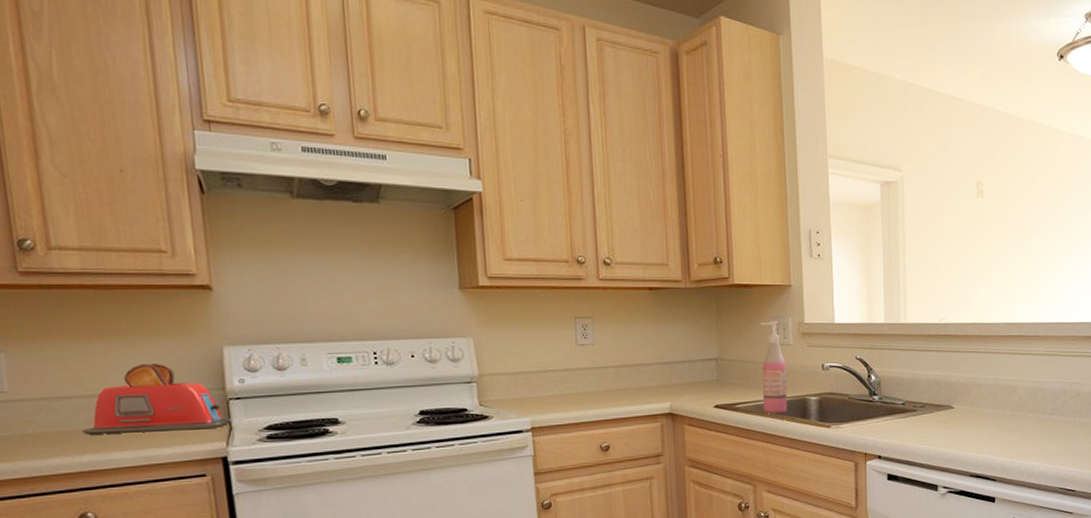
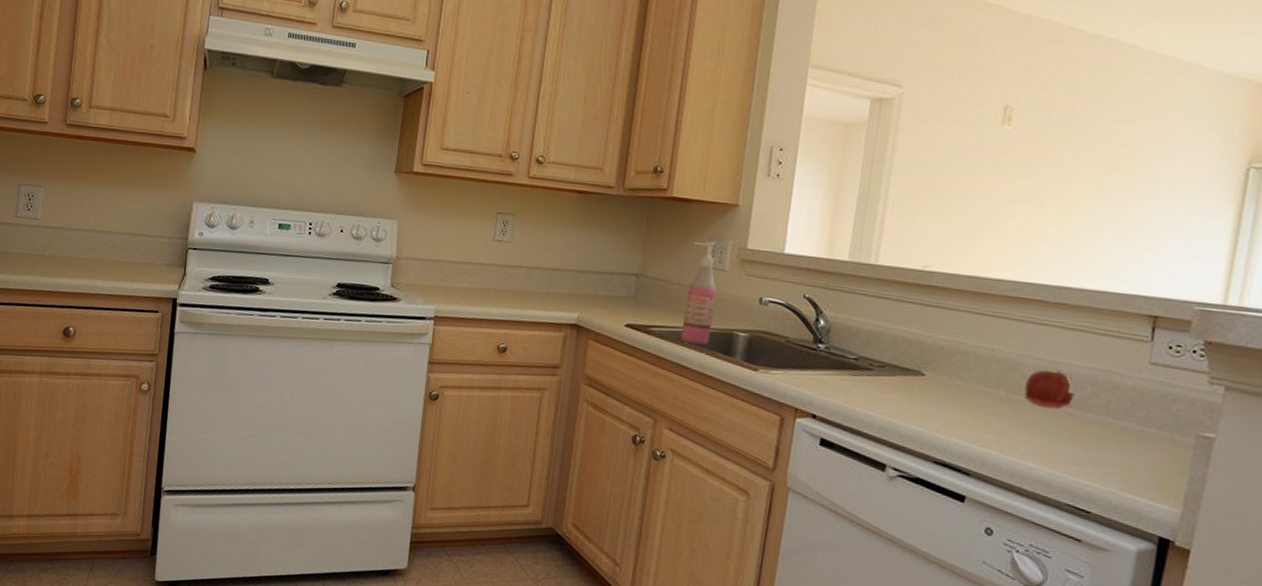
toaster: present [82,363,234,435] -> none [81,209,188,272]
fruit: none [1022,387,1054,419] -> present [1024,370,1075,410]

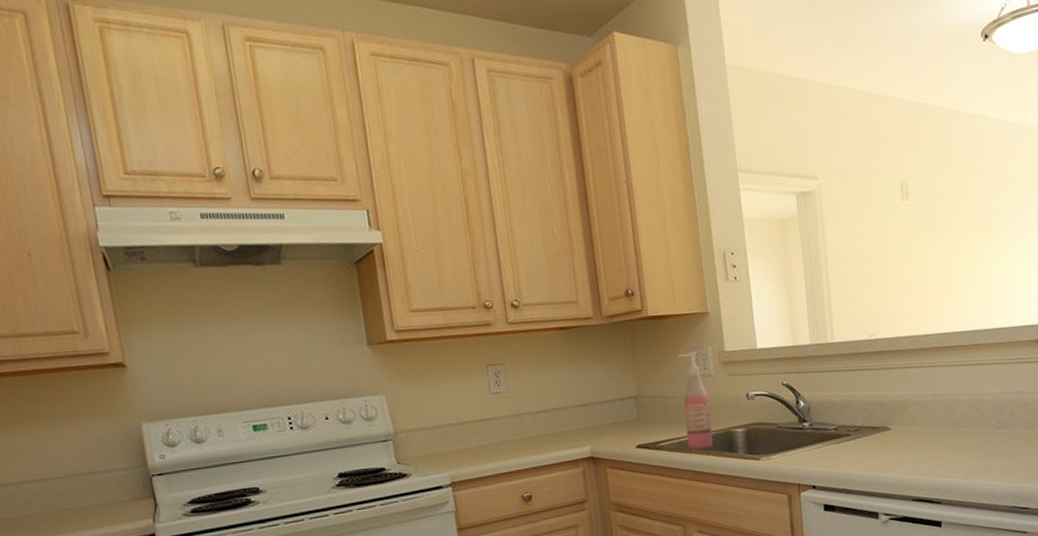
fruit: present [1024,370,1075,410] -> none [964,400,1000,434]

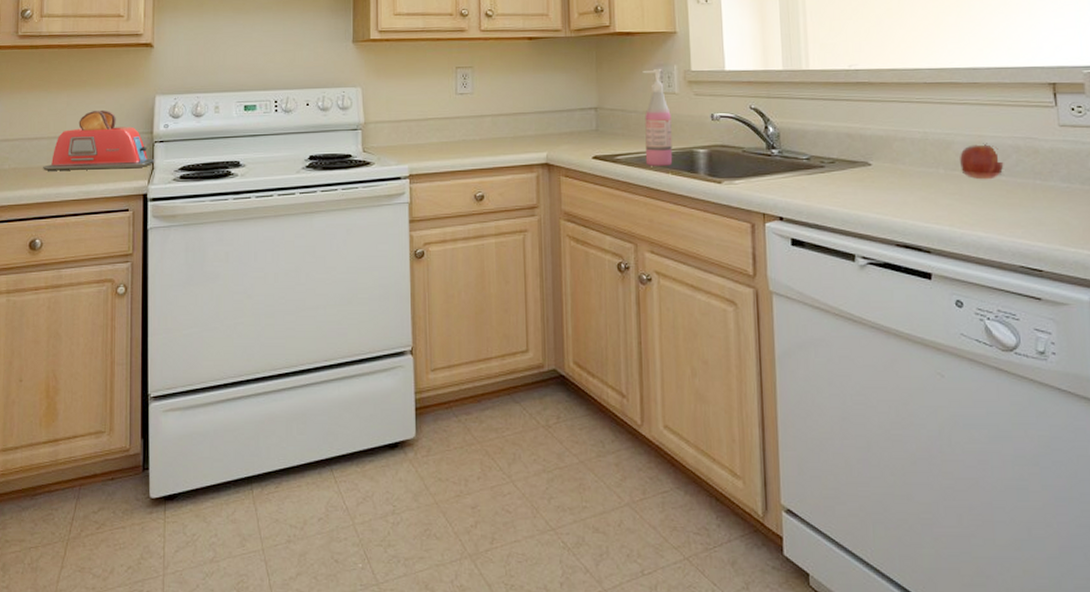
toaster: none [16,445,158,522] -> present [43,109,156,171]
fruit: none [964,400,1000,434] -> present [960,143,1004,180]

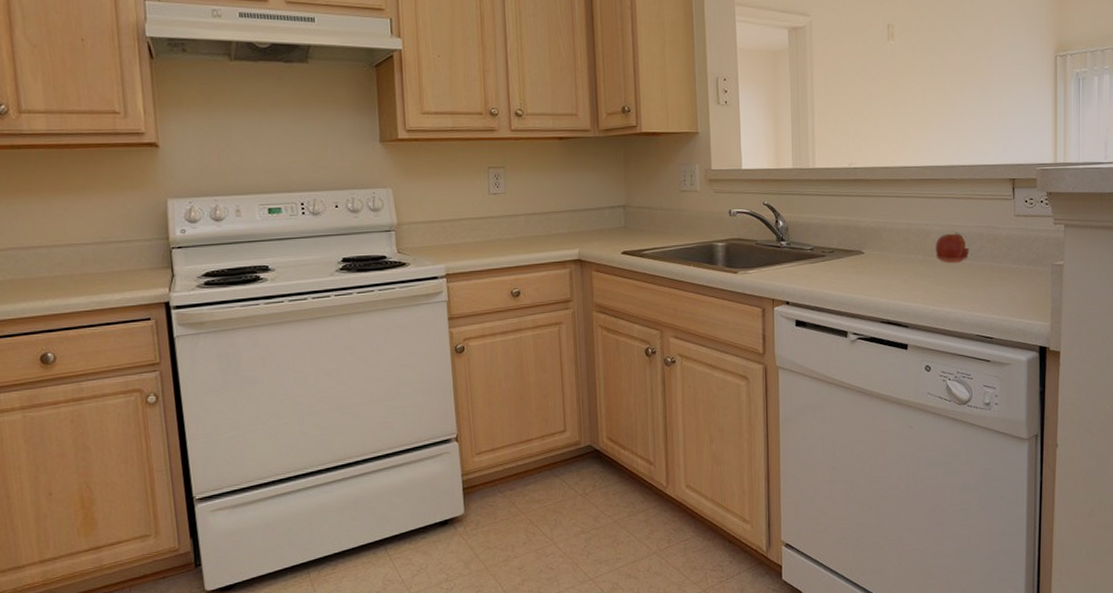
toaster: present [43,109,156,171] -> none [45,215,176,281]
soap dispenser: present [643,68,673,167] -> none [667,167,695,261]

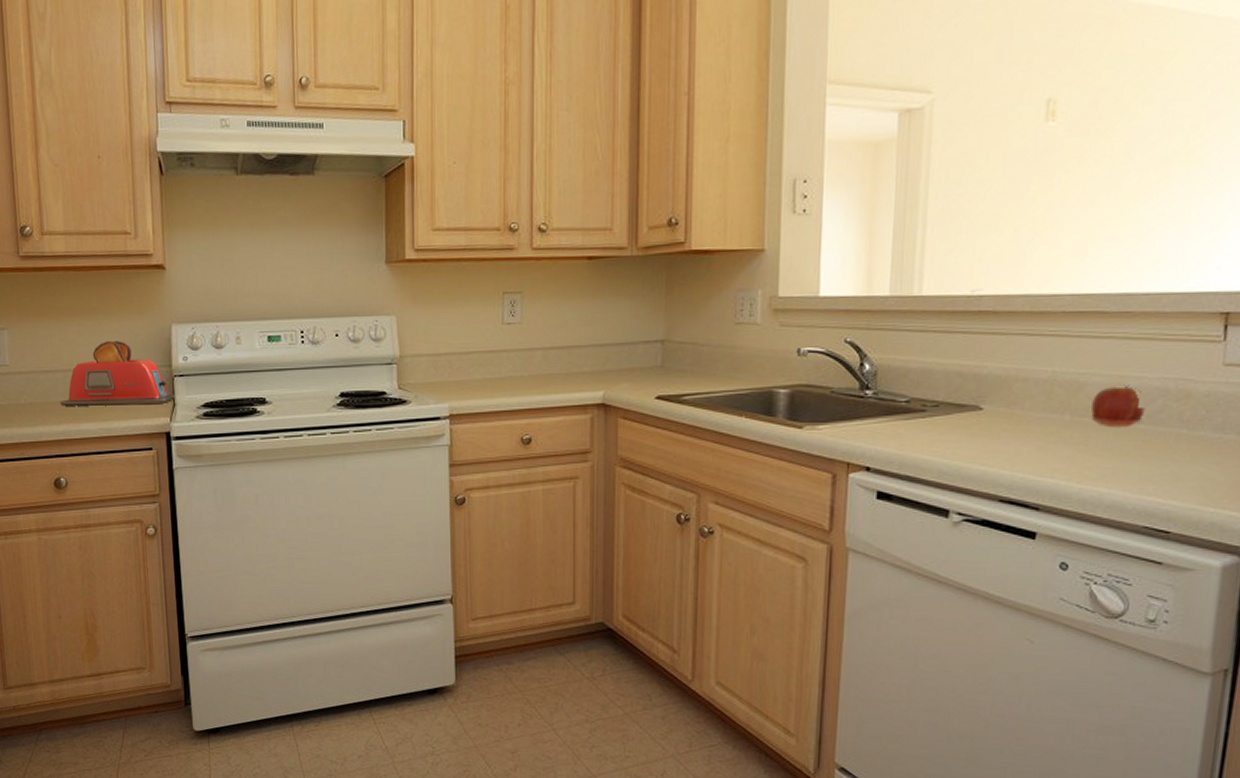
toaster: none [45,215,176,281] -> present [60,340,177,406]

